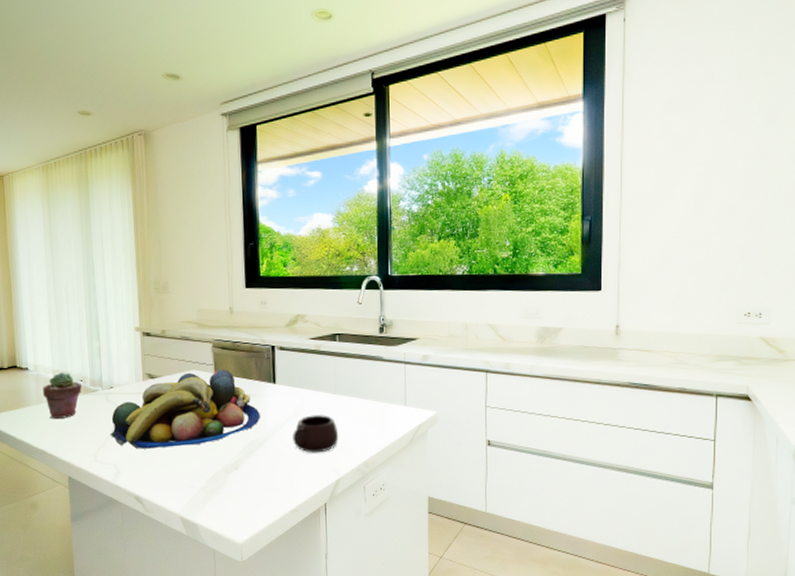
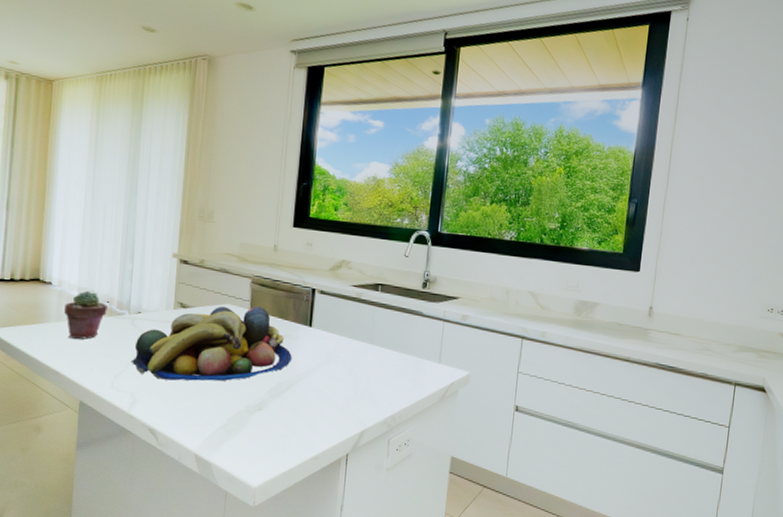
mug: present [293,415,339,453] -> none [322,363,370,402]

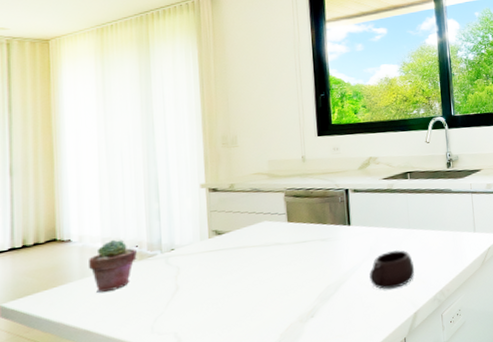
fruit bowl: present [132,306,292,381] -> none [171,217,336,312]
mug: none [322,363,370,402] -> present [369,250,415,290]

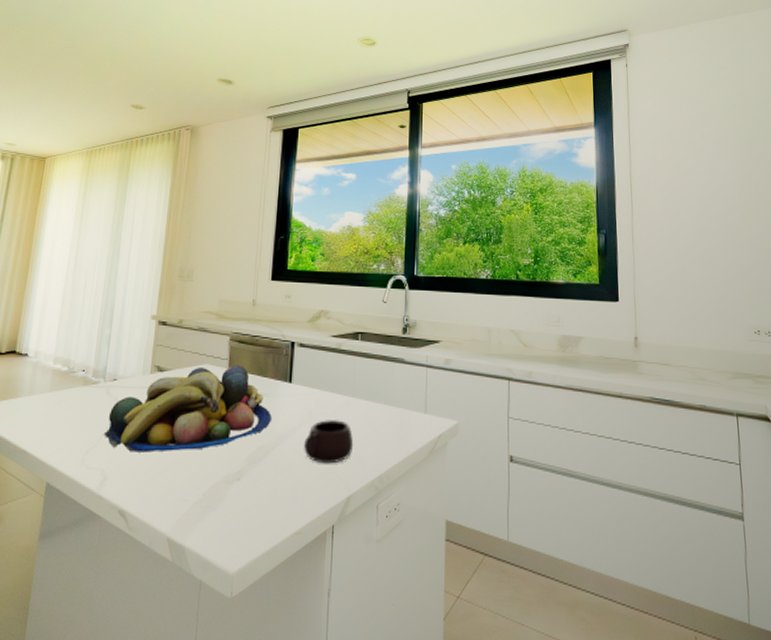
potted succulent: present [89,239,137,293] -> none [38,360,83,413]
fruit bowl: none [171,217,336,312] -> present [104,364,272,452]

